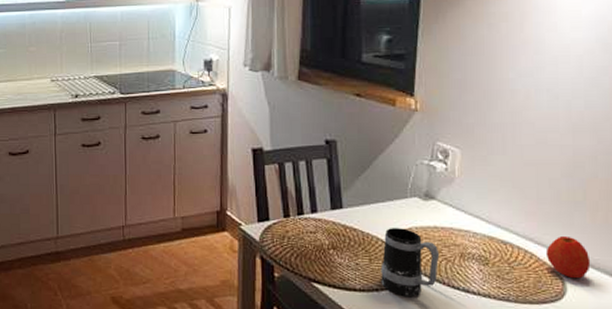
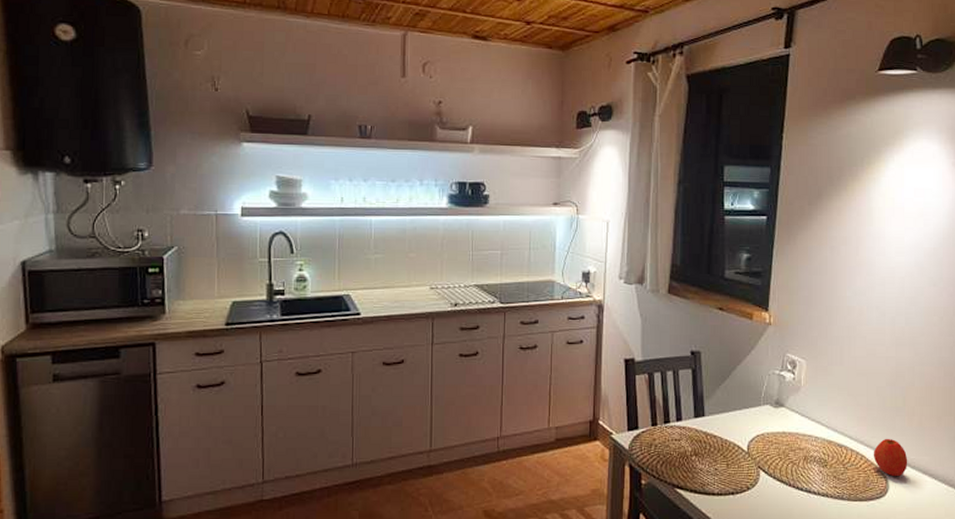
mug: present [380,228,440,296] -> none [736,434,787,498]

